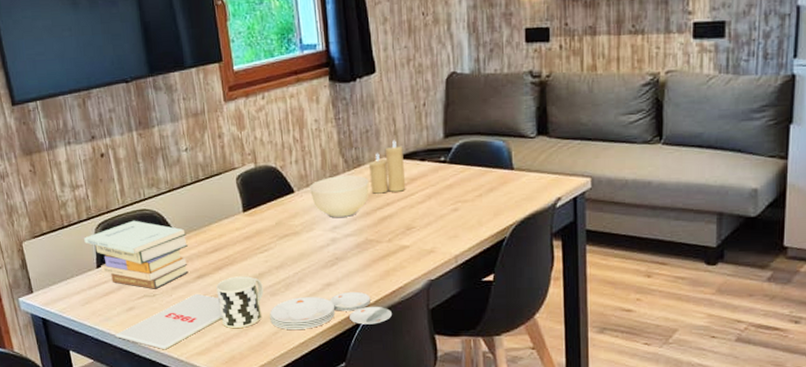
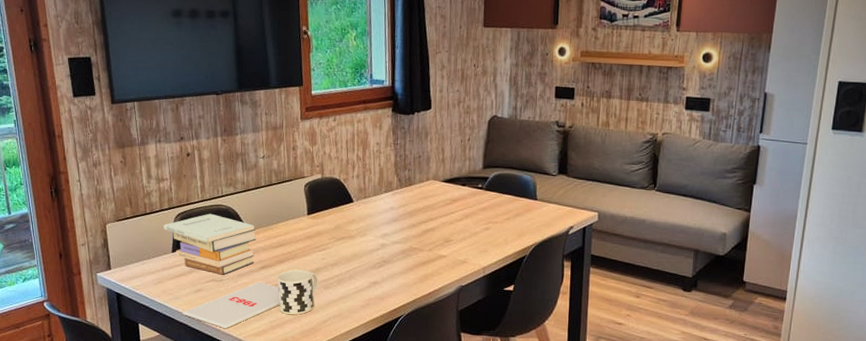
plate: present [269,291,393,329] -> none [321,290,427,320]
bowl: present [310,175,369,217] -> none [367,191,418,227]
candle: present [368,139,406,194] -> none [418,166,448,210]

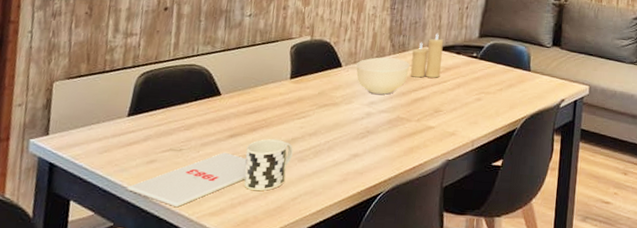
books: present [163,213,256,275] -> none [122,73,230,144]
bowl: none [367,191,418,227] -> present [356,57,410,95]
candle: none [418,166,448,210] -> present [410,33,444,78]

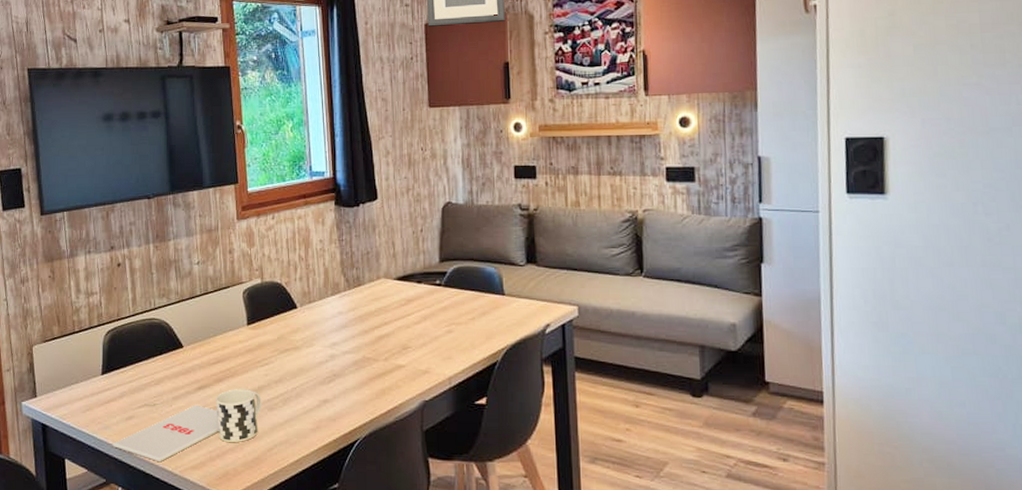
bowl: present [356,57,410,95] -> none [312,294,368,334]
candle: present [410,33,444,78] -> none [368,262,403,313]

